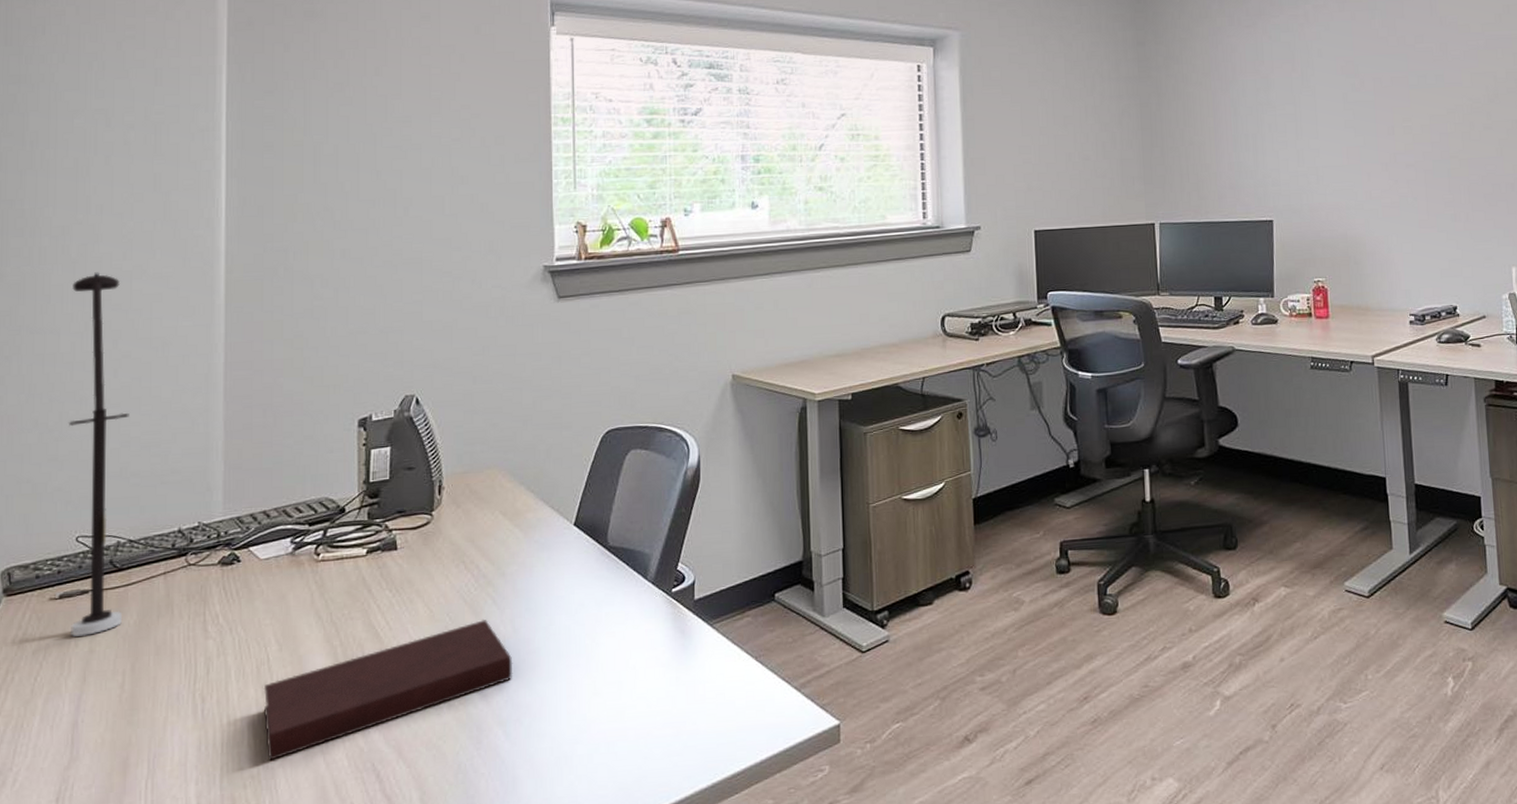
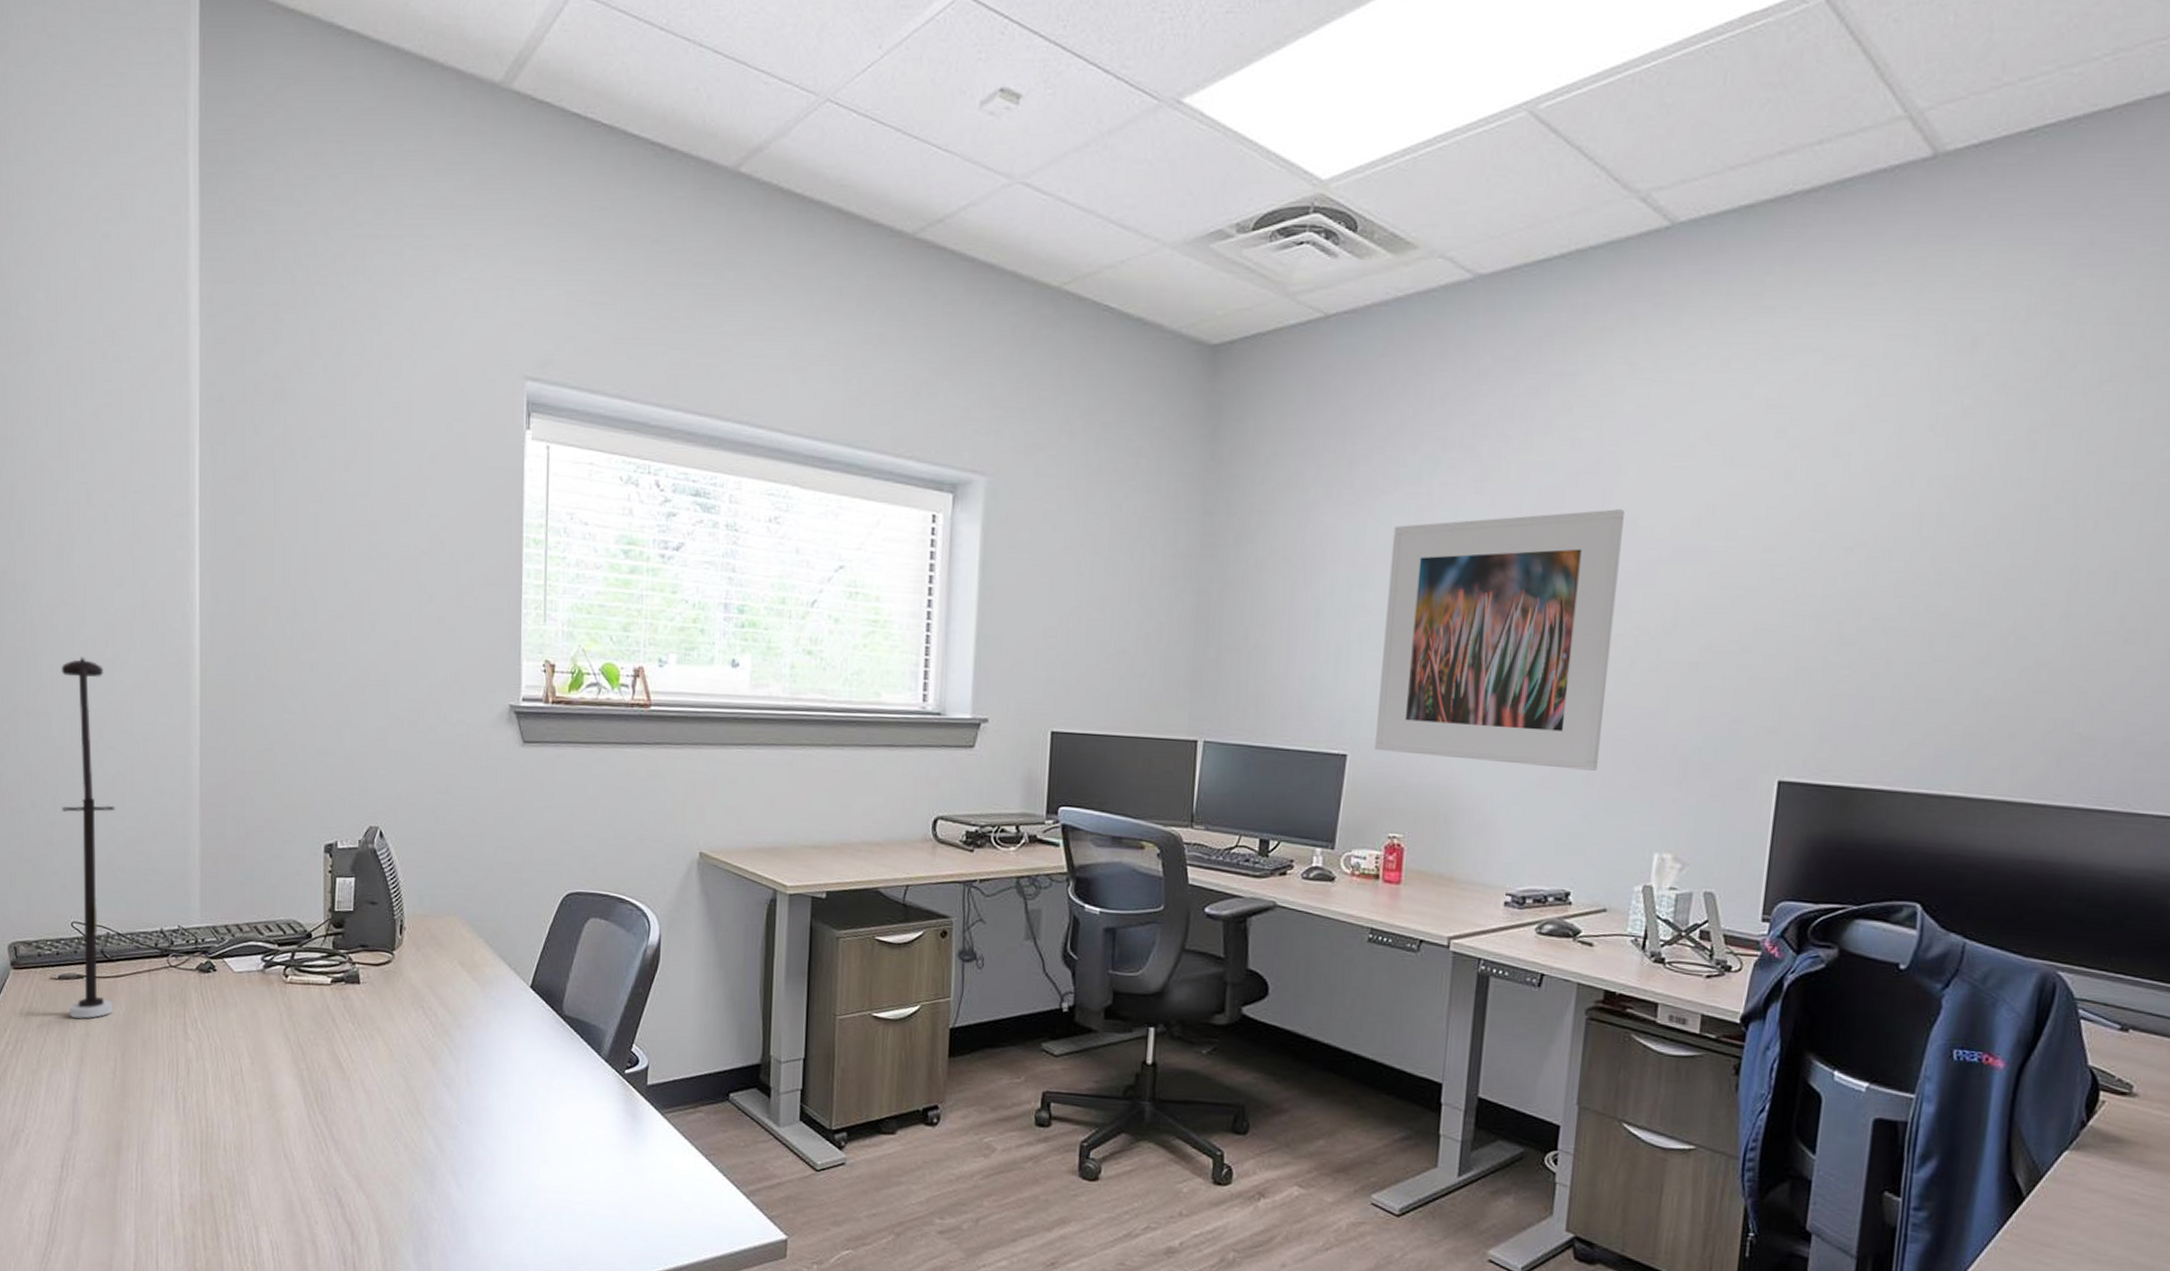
notebook: present [263,619,513,761] -> none [237,1067,467,1168]
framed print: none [1283,14,1460,214] -> present [1374,509,1625,771]

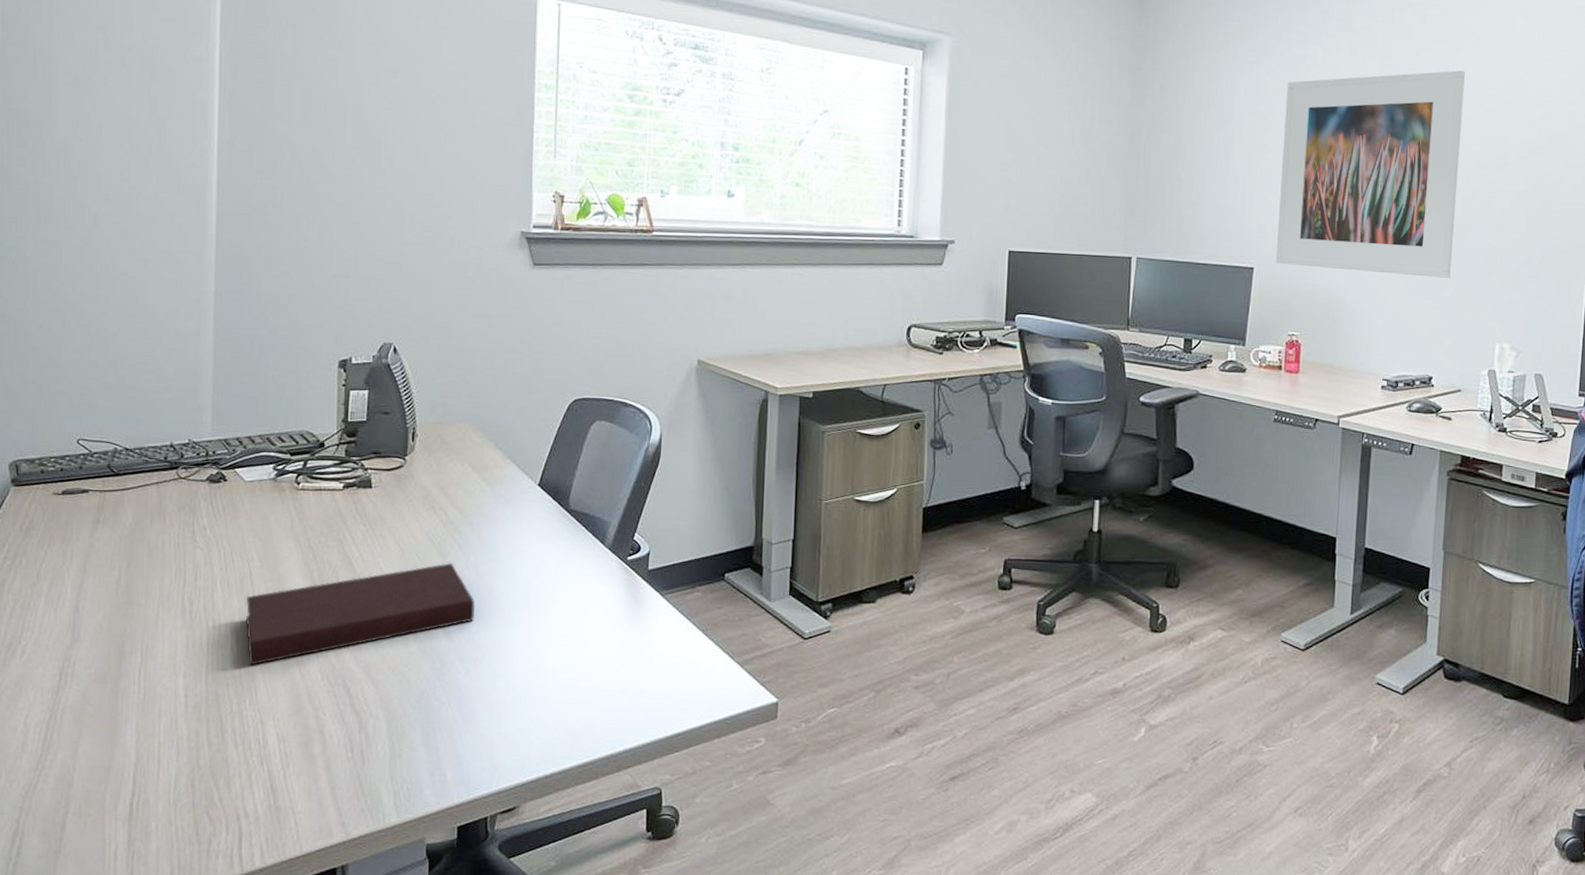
desk lamp: present [61,657,115,1019] -> none [69,189,126,531]
notebook: none [237,1067,467,1168] -> present [245,562,476,665]

